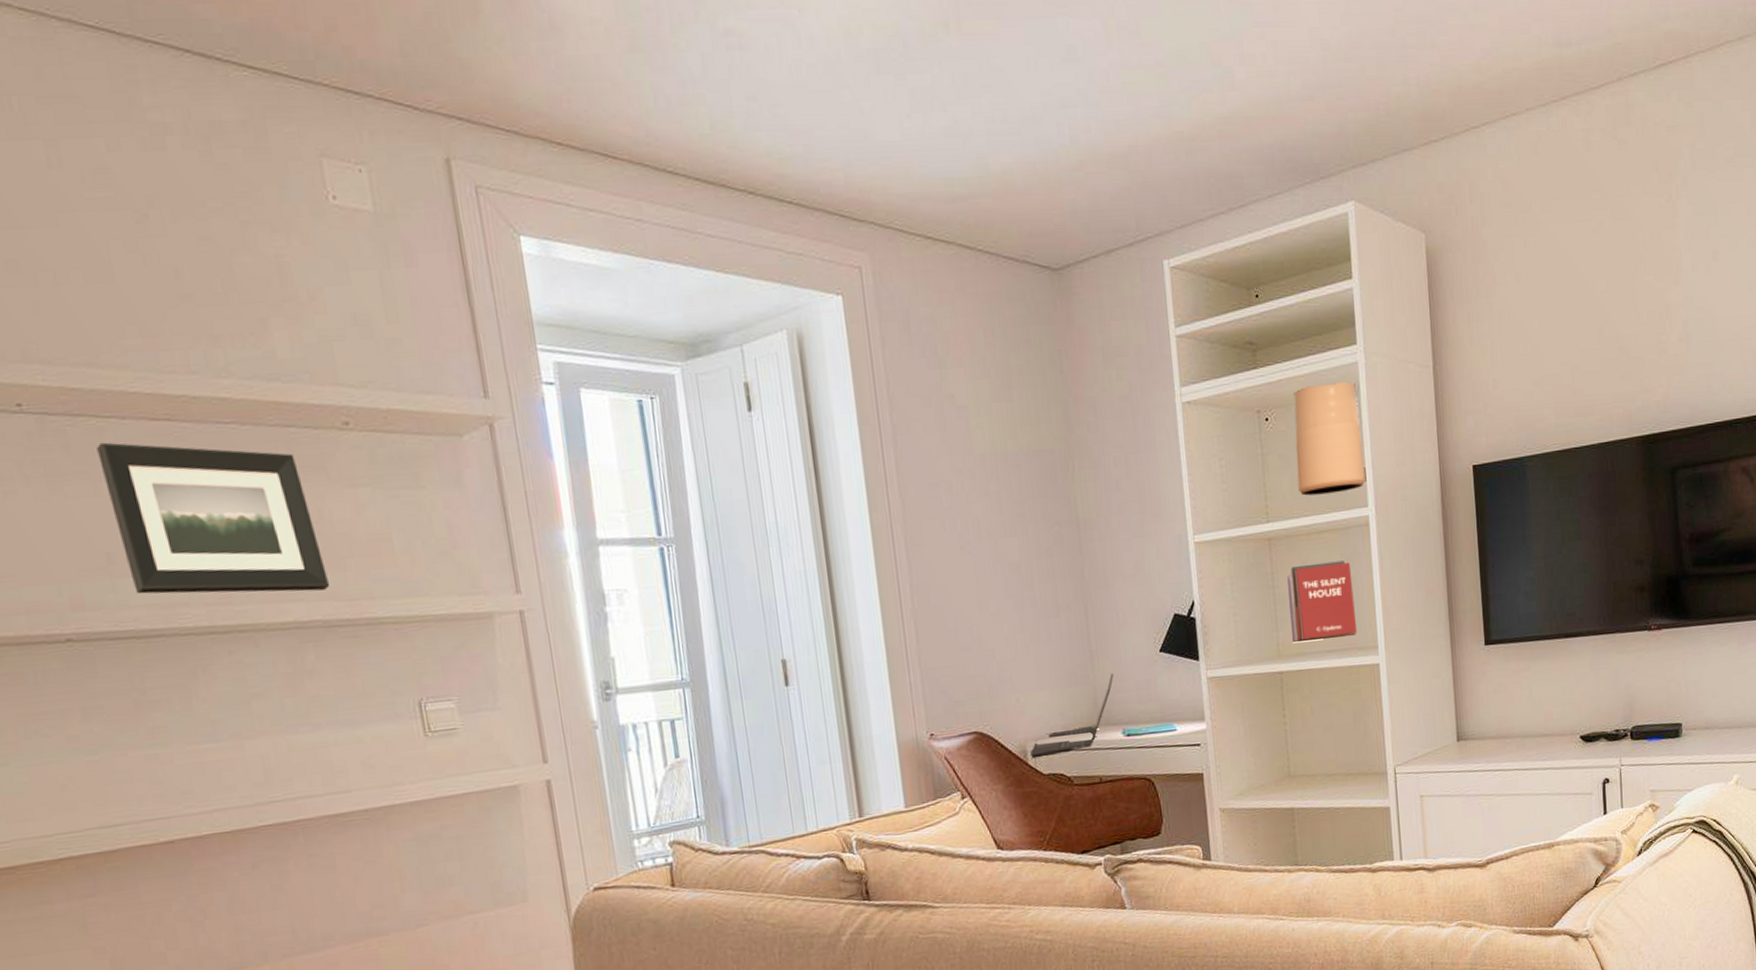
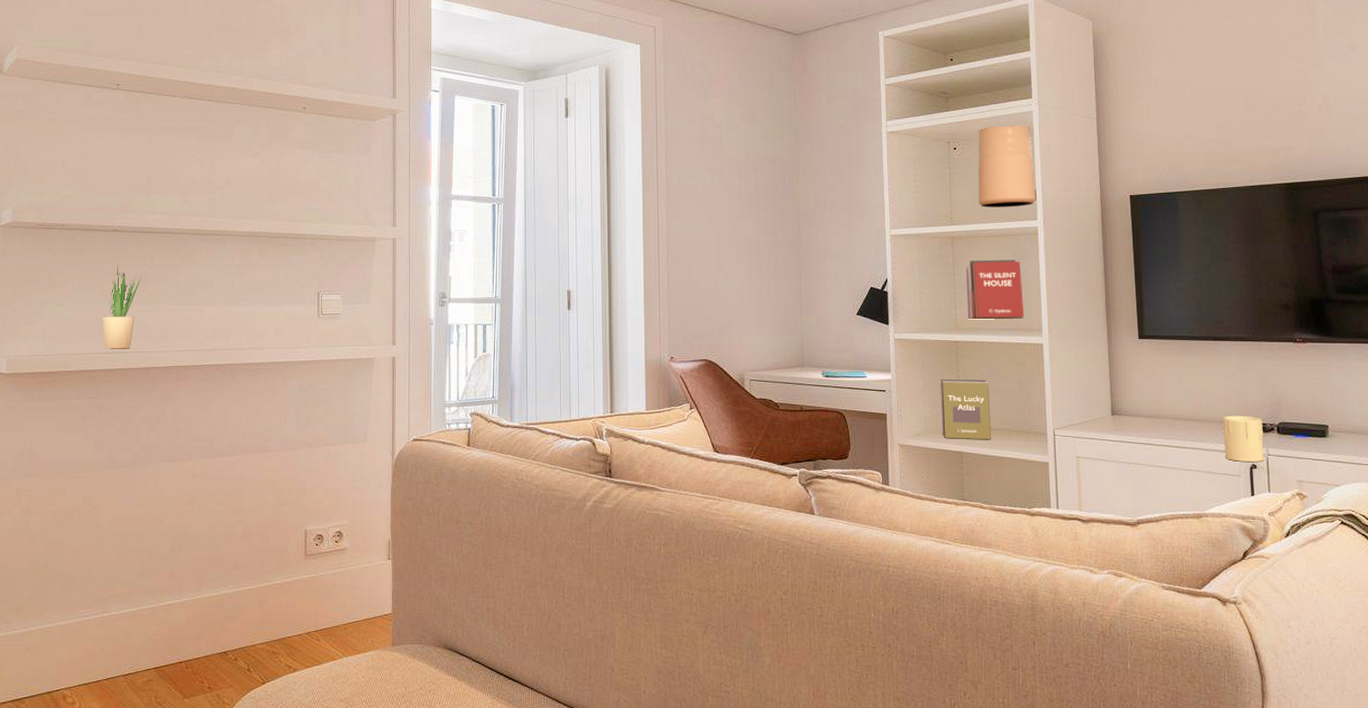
potted plant: none [78,694,136,823] -> present [102,265,142,349]
picture frame: present [97,442,329,594] -> none [155,110,276,213]
laptop: present [1029,673,1114,757] -> none [746,327,818,384]
books: none [1263,716,1325,794] -> present [940,379,991,440]
candle: none [1575,723,1617,778] -> present [1223,415,1264,463]

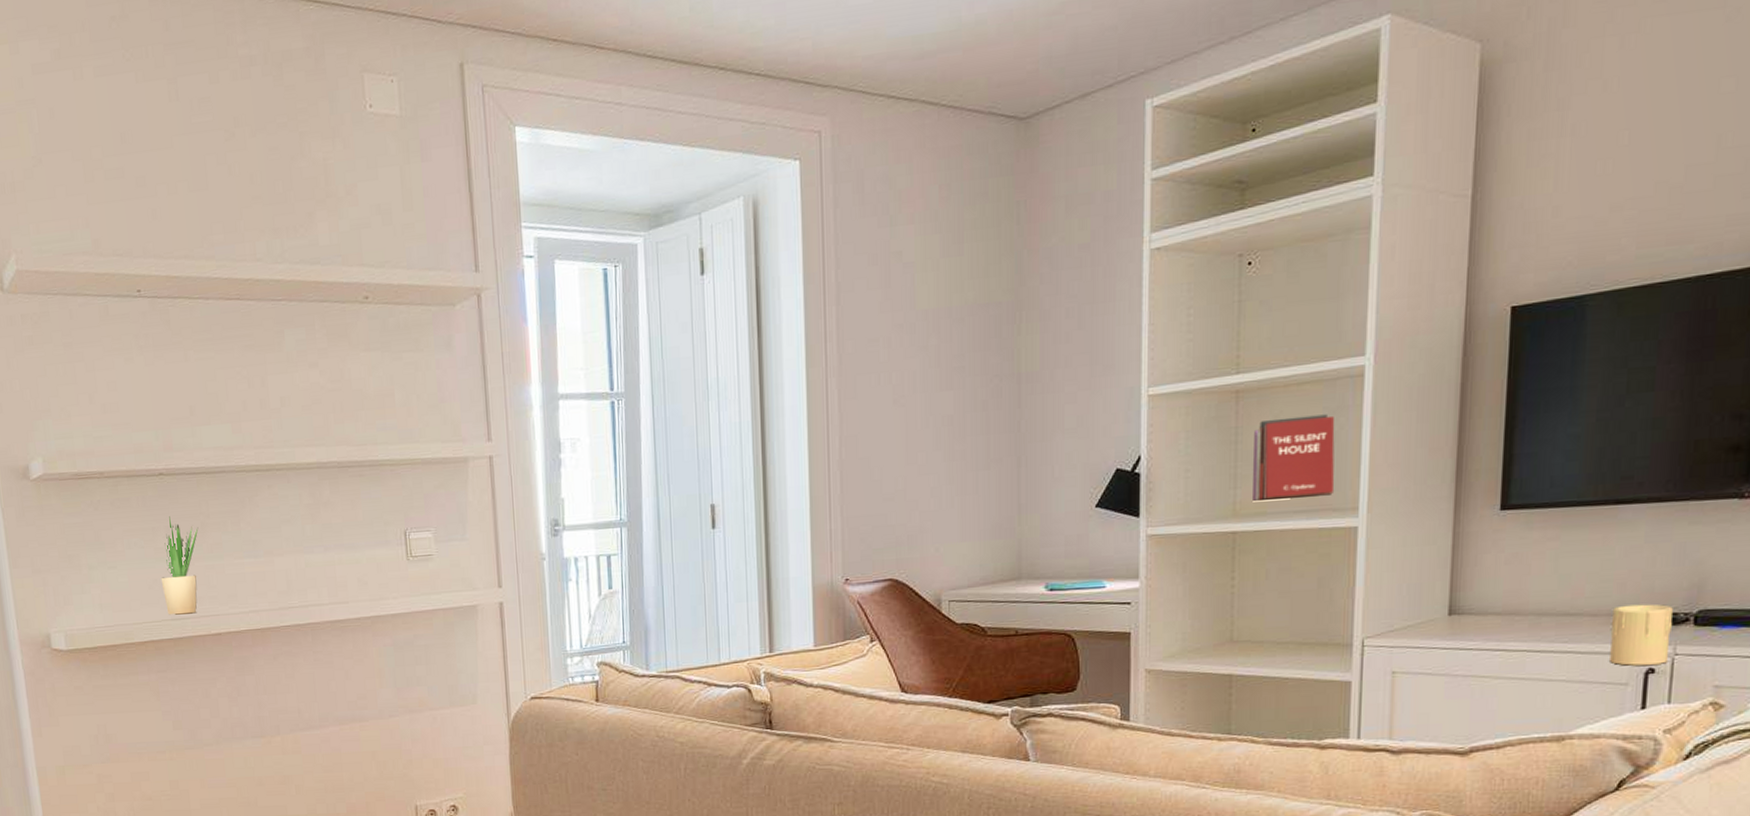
books: present [940,379,991,440] -> none [1205,580,1275,659]
vase: present [978,124,1036,208] -> none [1280,216,1367,345]

